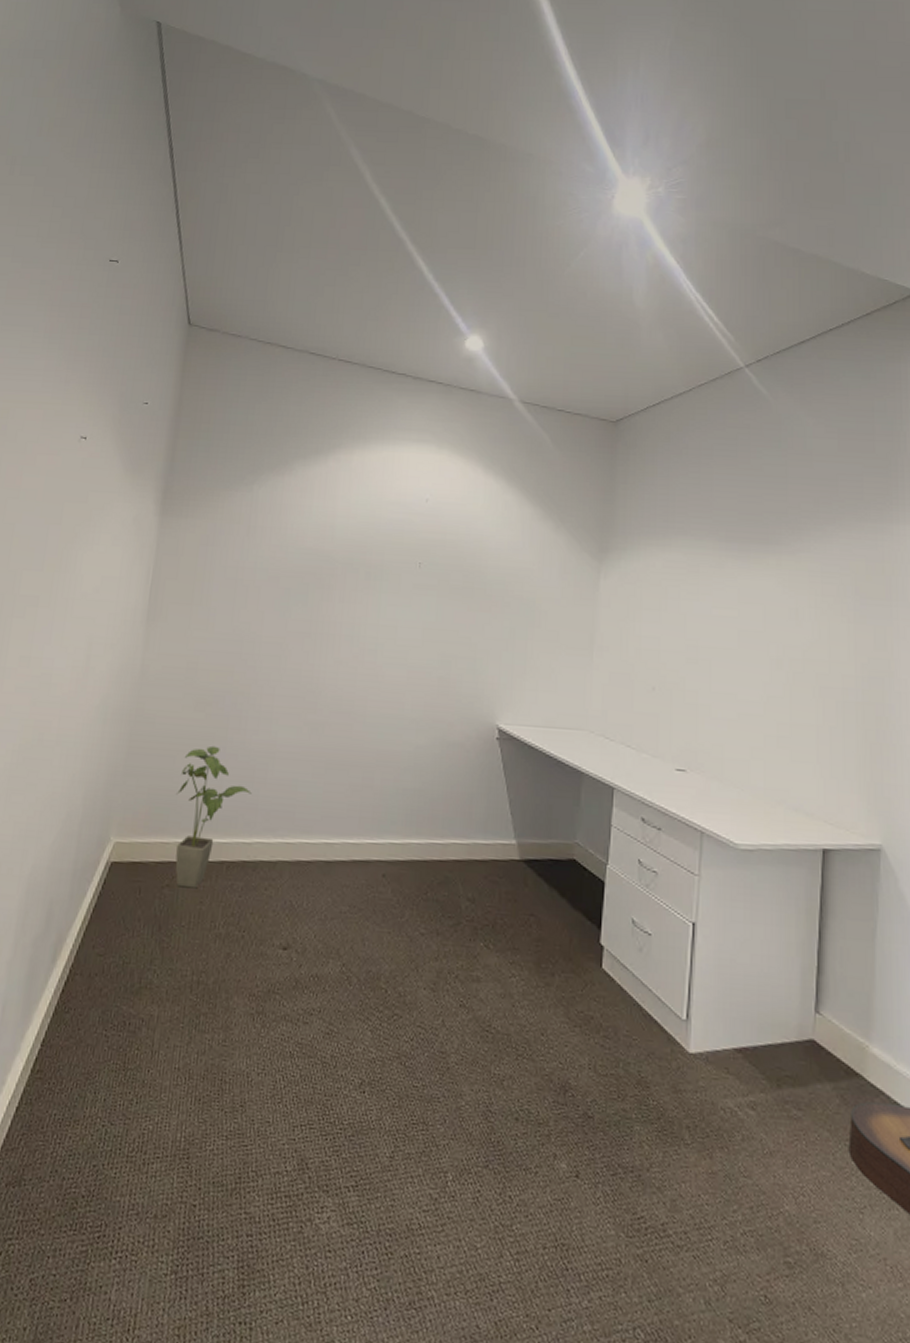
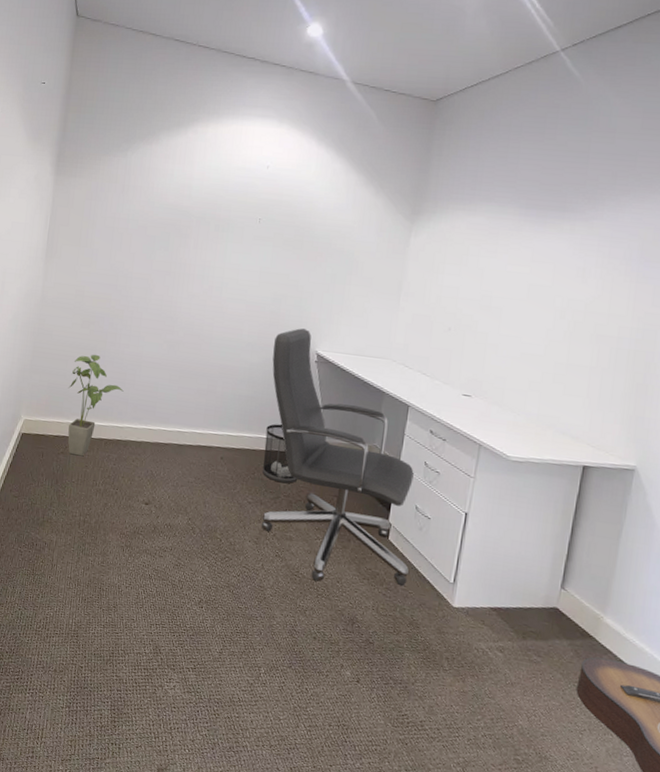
office chair: none [438,697,630,1037] -> present [261,328,414,586]
waste bin: none [438,823,483,904] -> present [263,423,298,484]

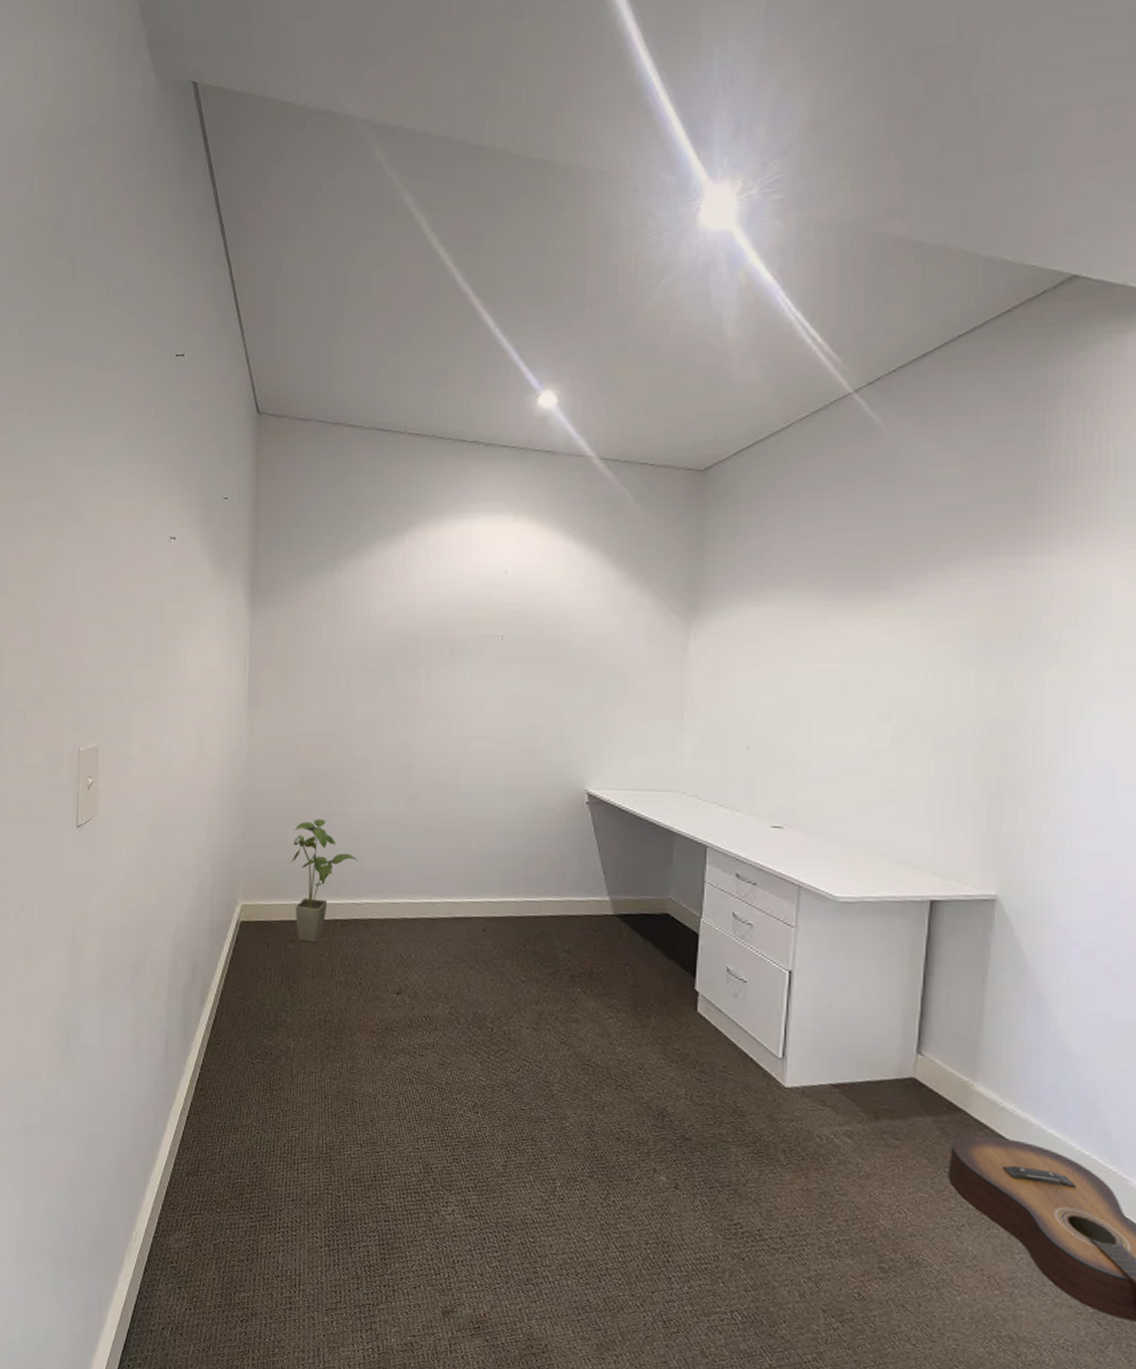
office chair: present [261,328,414,586] -> none [533,764,726,1070]
waste bin: present [263,423,298,484] -> none [534,883,579,955]

